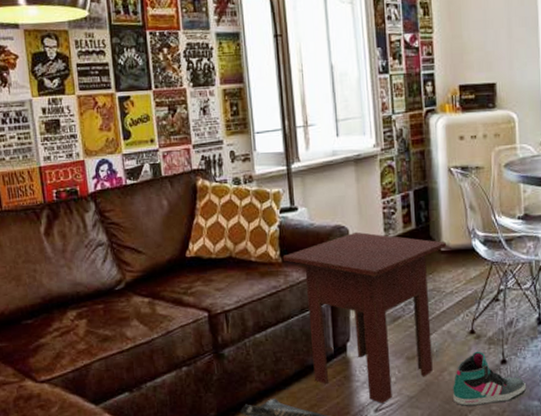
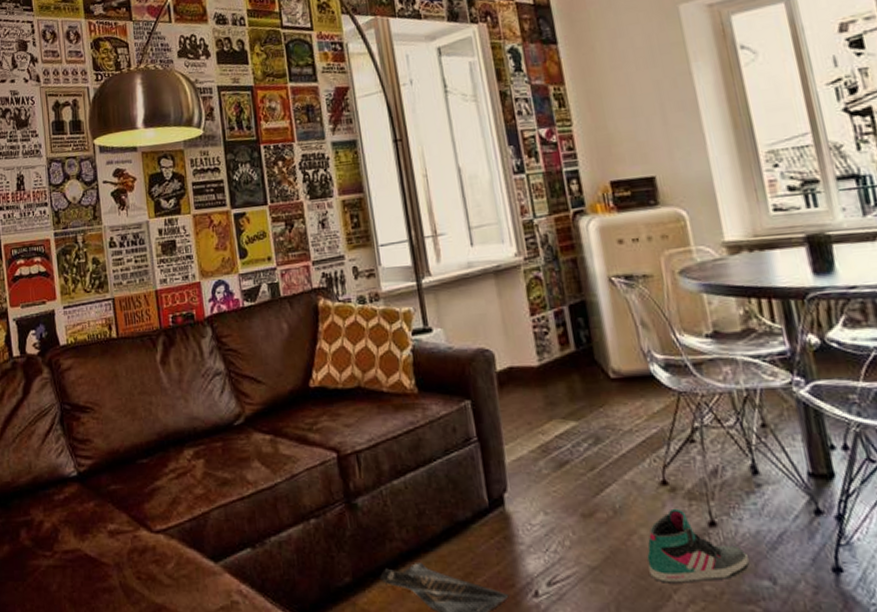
side table: present [282,232,447,404] -> none [418,356,618,576]

